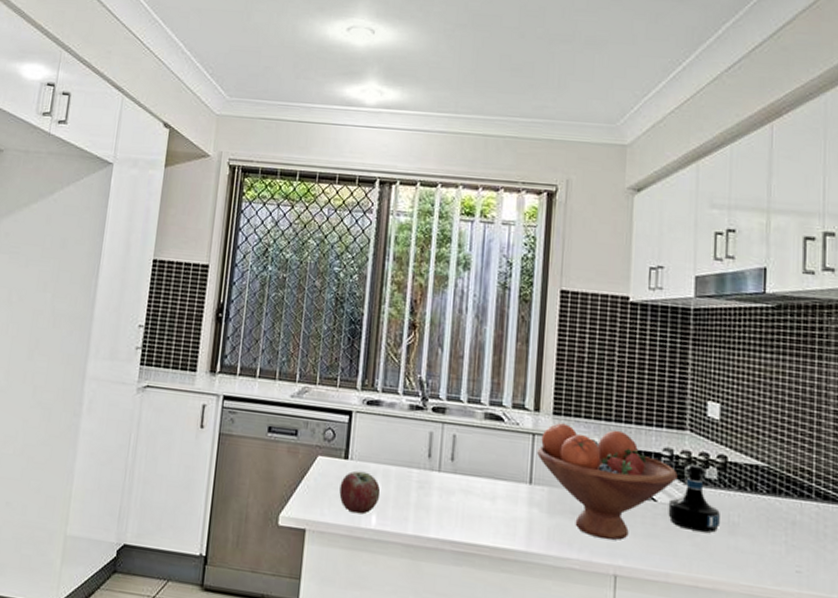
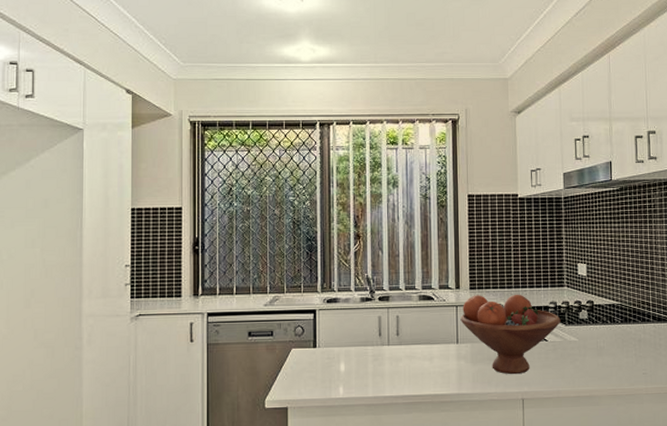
apple: present [339,470,381,515] -> none [312,355,345,388]
tequila bottle: present [668,463,720,533] -> none [556,310,591,357]

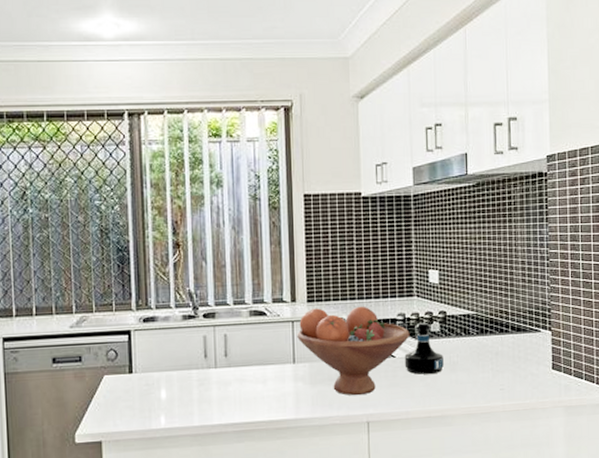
tequila bottle: none [556,310,591,357] -> present [404,322,444,375]

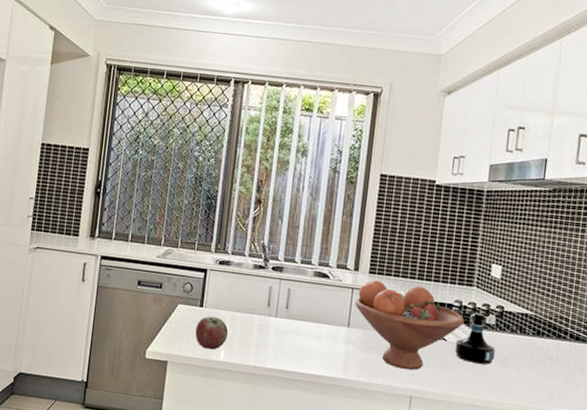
apple: none [128,381,166,419] -> present [195,316,229,350]

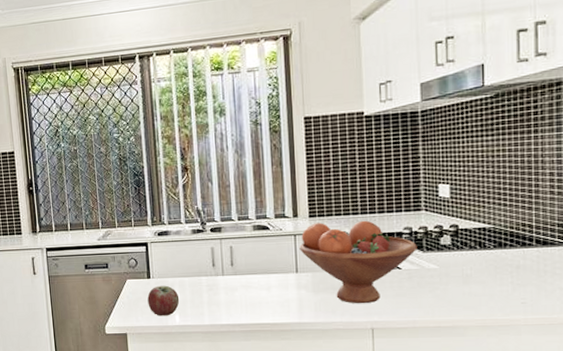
tequila bottle: present [454,312,495,365] -> none [411,235,455,286]

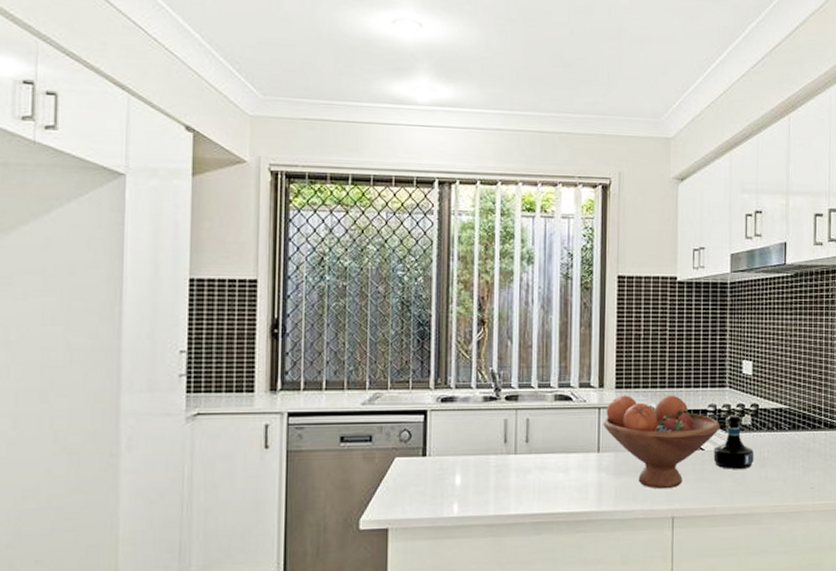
apple: present [147,285,180,316] -> none [420,465,461,505]
tequila bottle: none [411,235,455,286] -> present [713,414,754,469]

